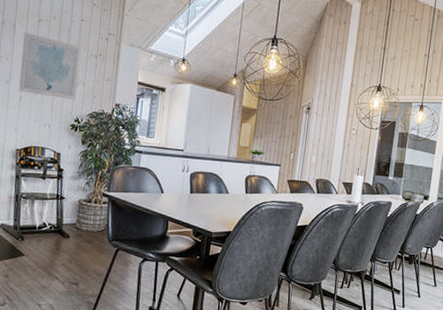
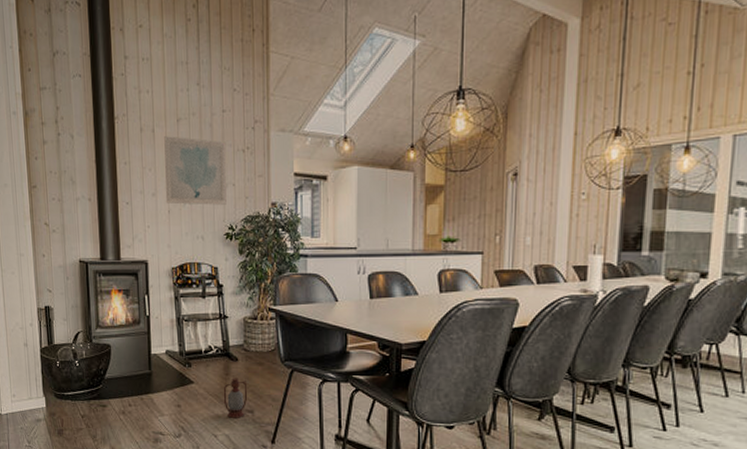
lantern: none [51,243,76,290] -> present [223,367,248,418]

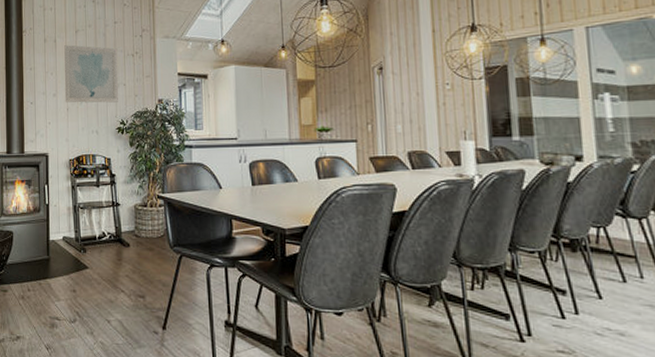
lantern: present [223,367,248,418] -> none [116,253,139,304]

